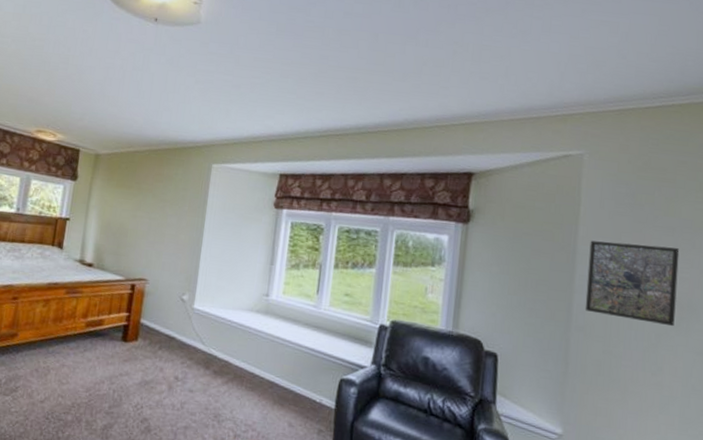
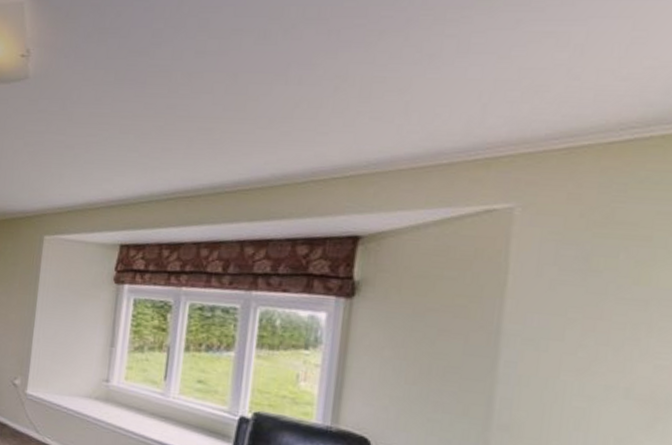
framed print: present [584,240,680,327] -> none [511,317,656,429]

